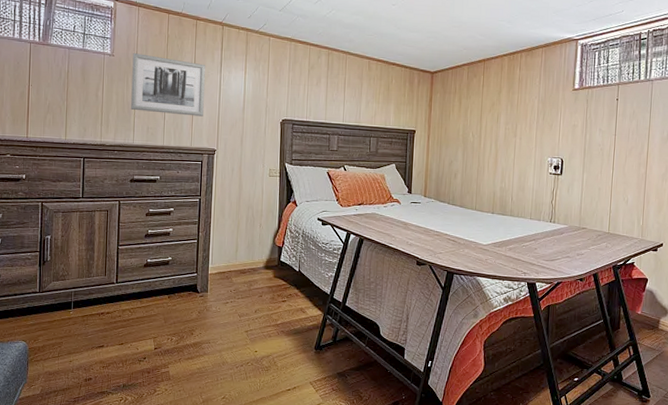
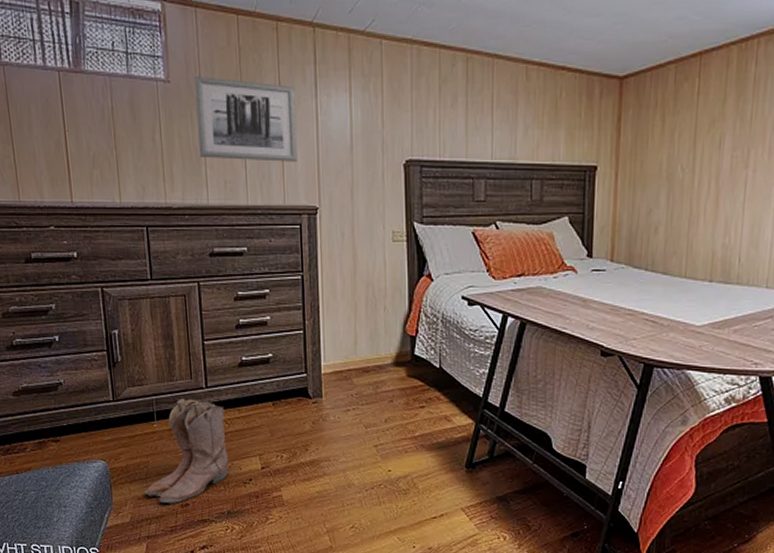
boots: none [55,291,129,379] -> present [144,399,230,504]

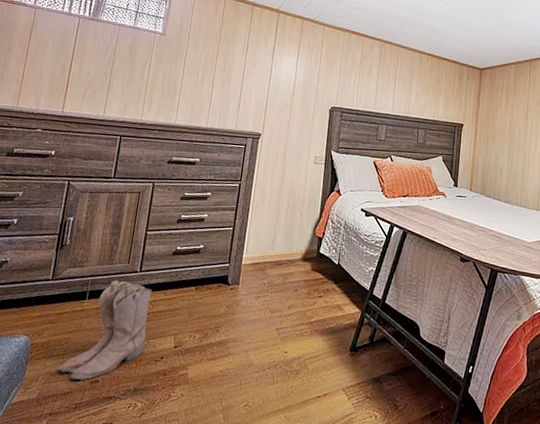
wall art: present [195,76,297,162] -> none [177,34,258,100]

